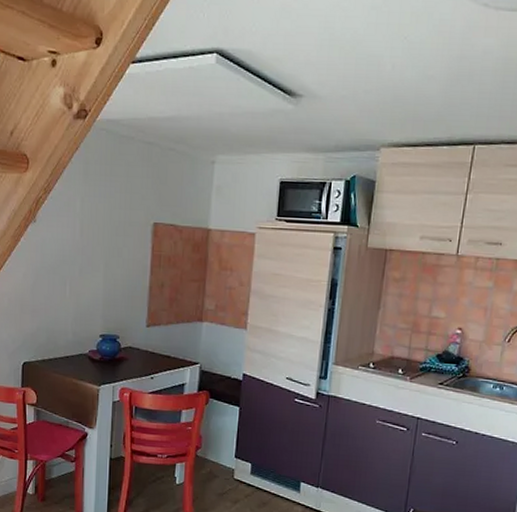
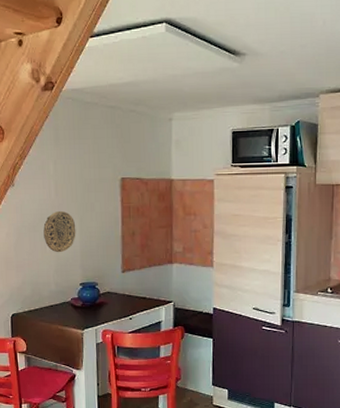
decorative plate: none [64,254,100,300] -> present [43,211,76,253]

